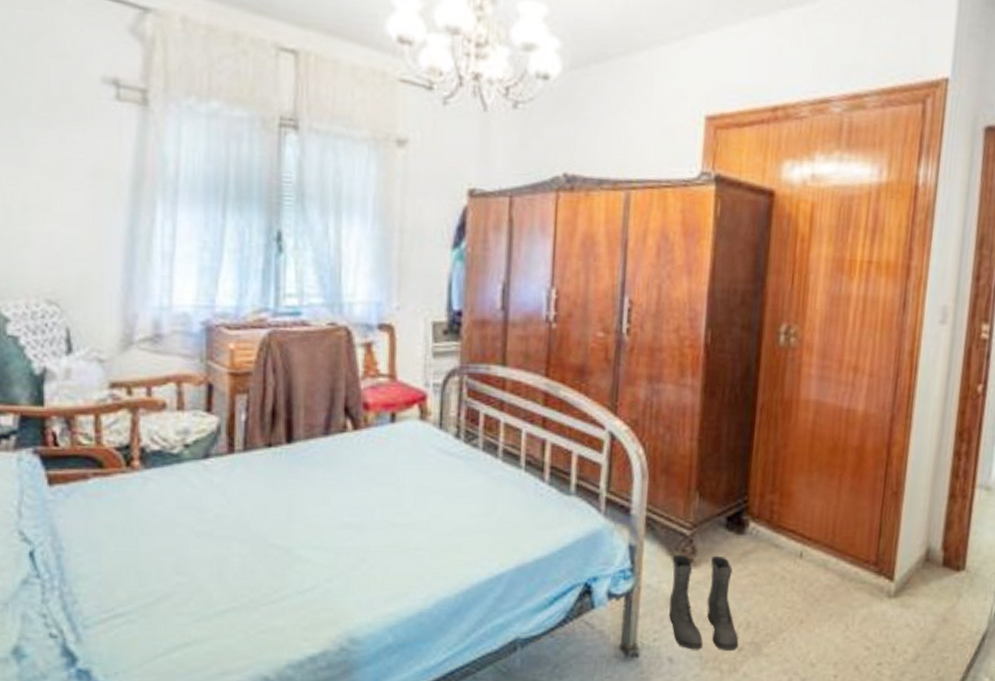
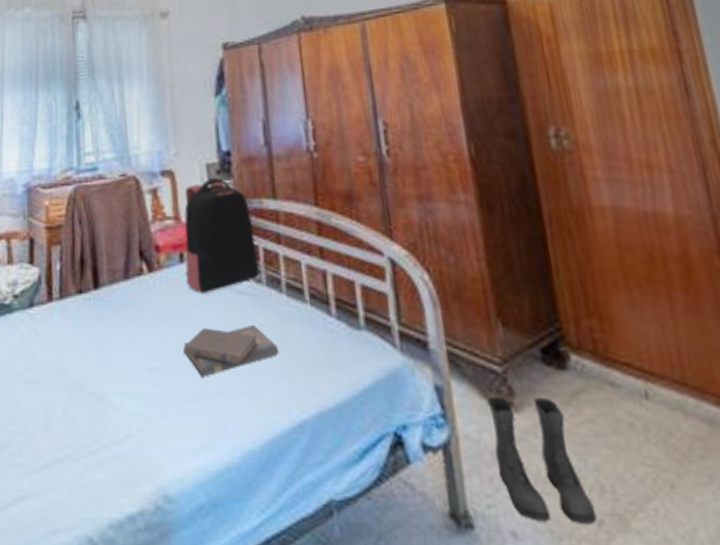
diary: none [384,486,487,534] -> present [182,324,279,377]
backpack: none [395,337,478,455] -> present [184,177,259,294]

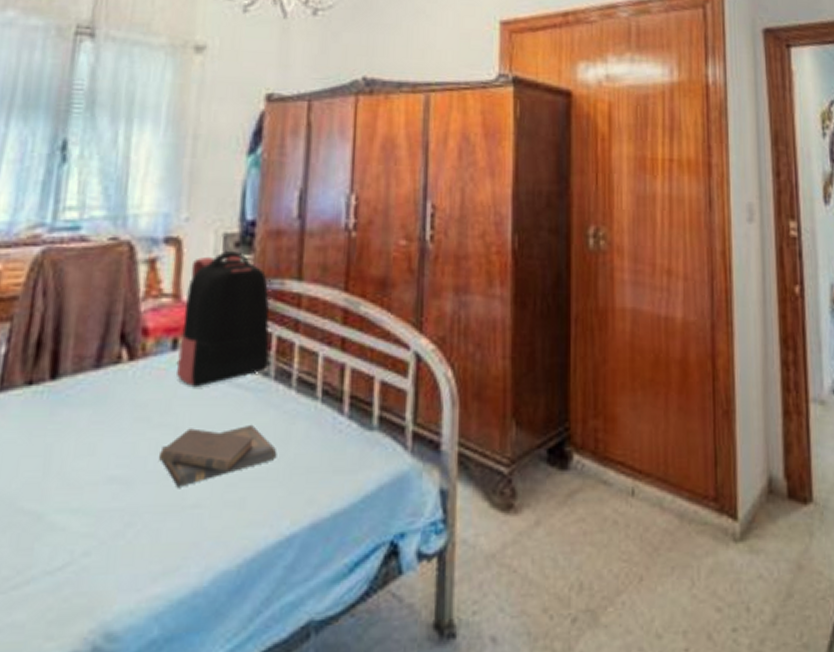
boot: present [487,396,597,524] -> none [488,497,572,625]

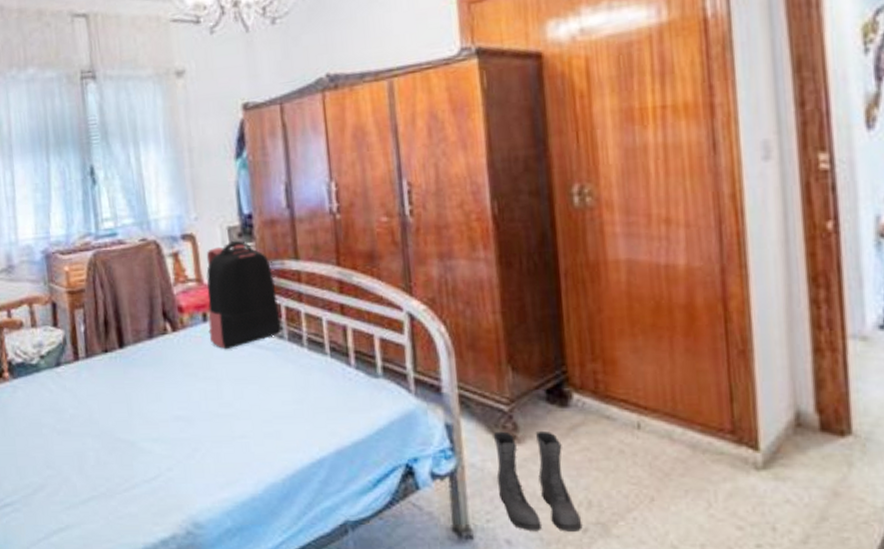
diary: present [158,424,277,487] -> none [207,375,300,423]
boot: none [488,497,572,625] -> present [493,430,583,532]

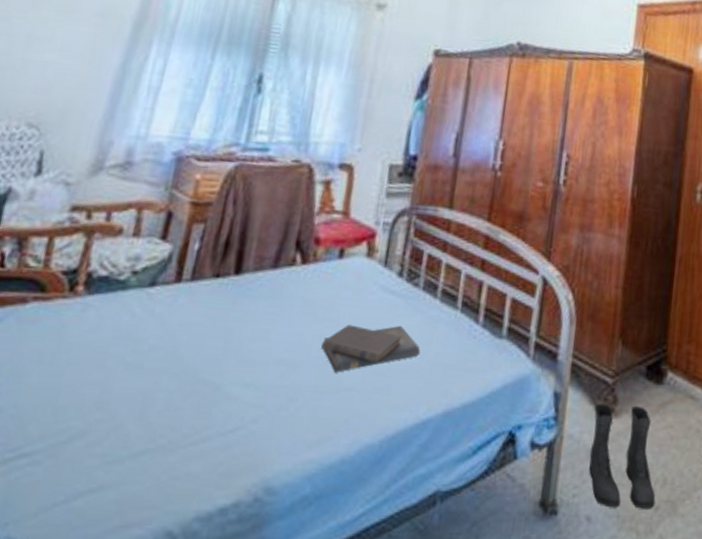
backpack: present [206,240,281,350] -> none [340,178,424,291]
diary: none [207,375,300,423] -> present [320,324,421,373]

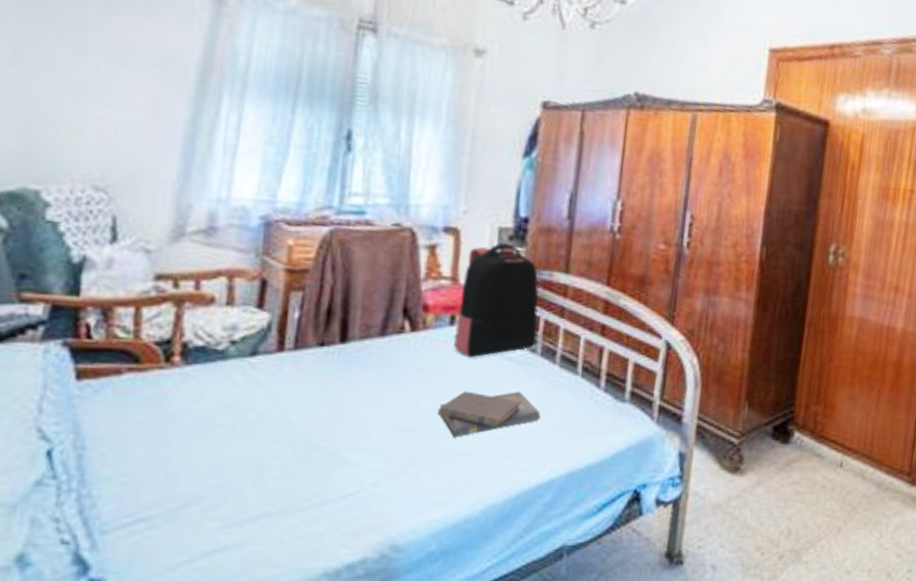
backpack: none [340,178,424,291] -> present [453,242,539,358]
boot: present [589,403,656,509] -> none [714,462,780,558]

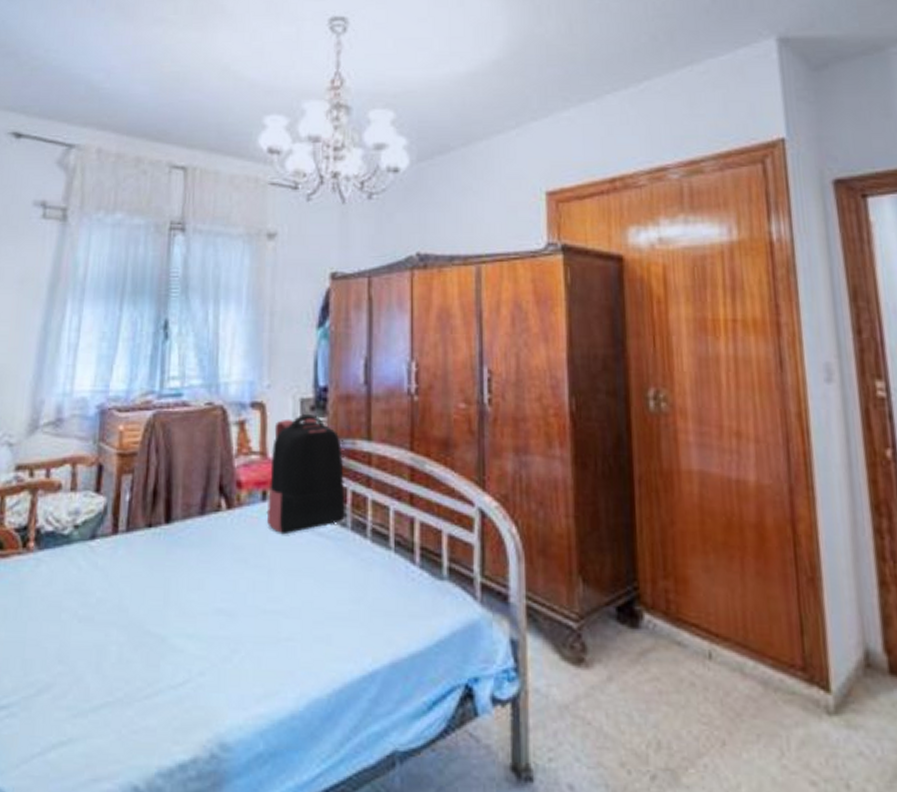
diary: present [437,391,541,438] -> none [255,569,357,622]

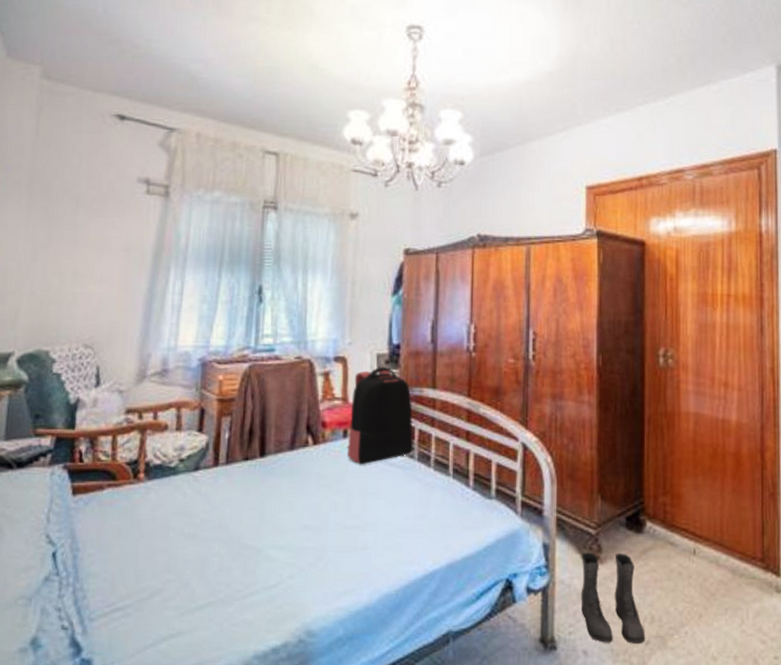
boot: none [560,652,651,779] -> present [580,552,645,644]

